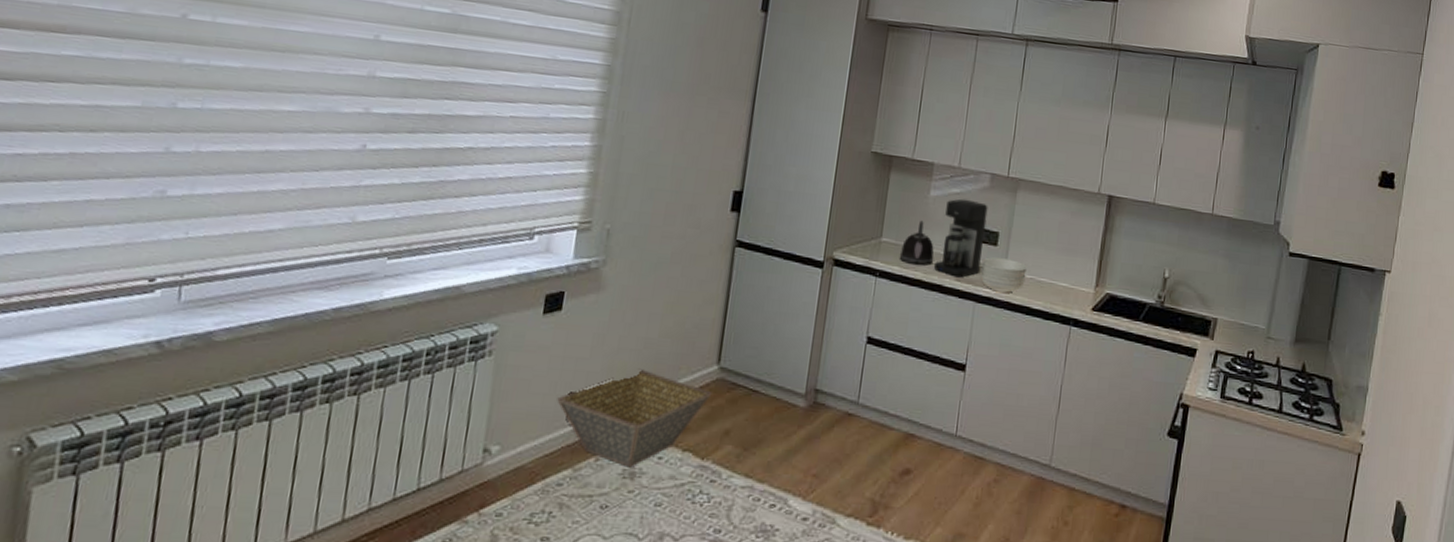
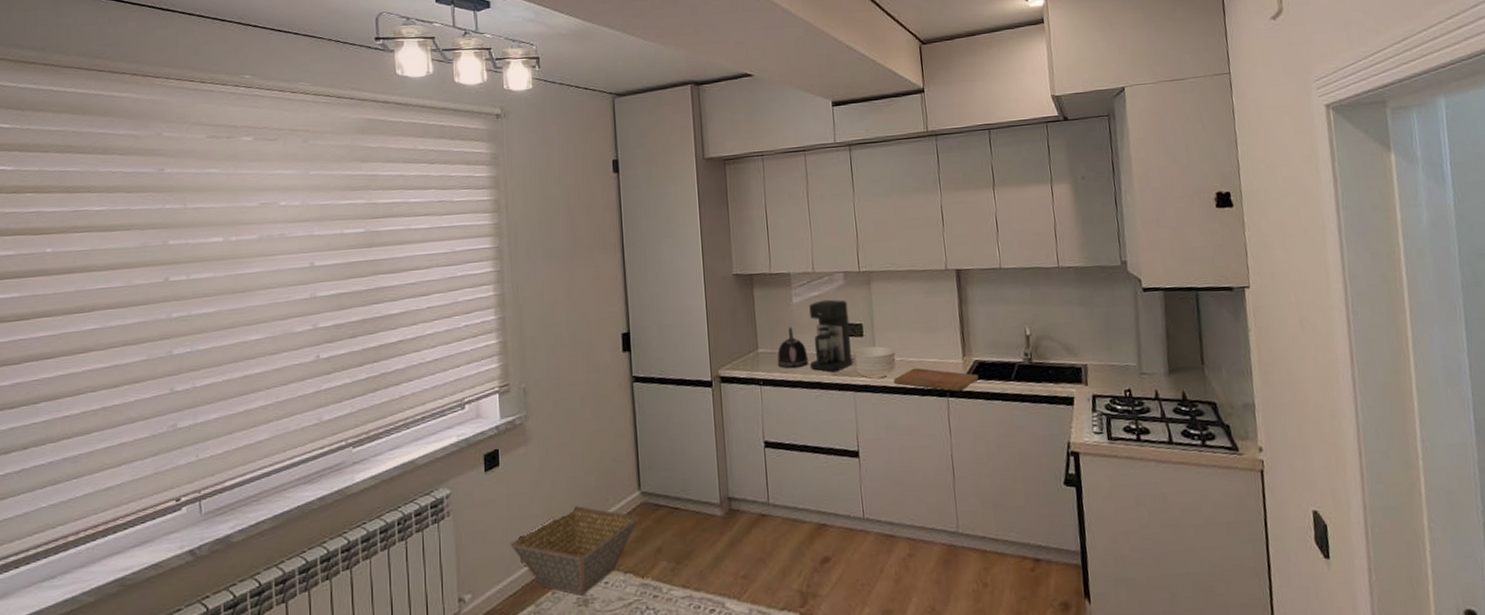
cutting board: none [1019,289,1107,322] -> present [894,367,979,392]

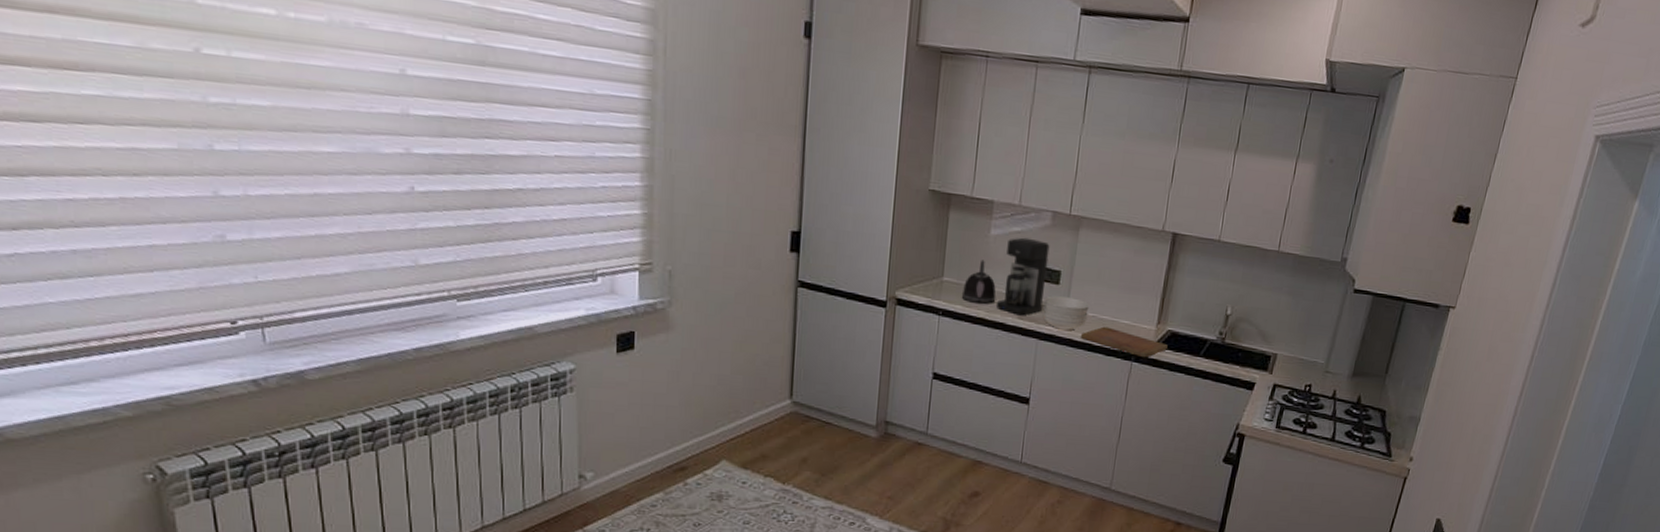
basket: present [510,505,639,596] -> none [641,403,787,491]

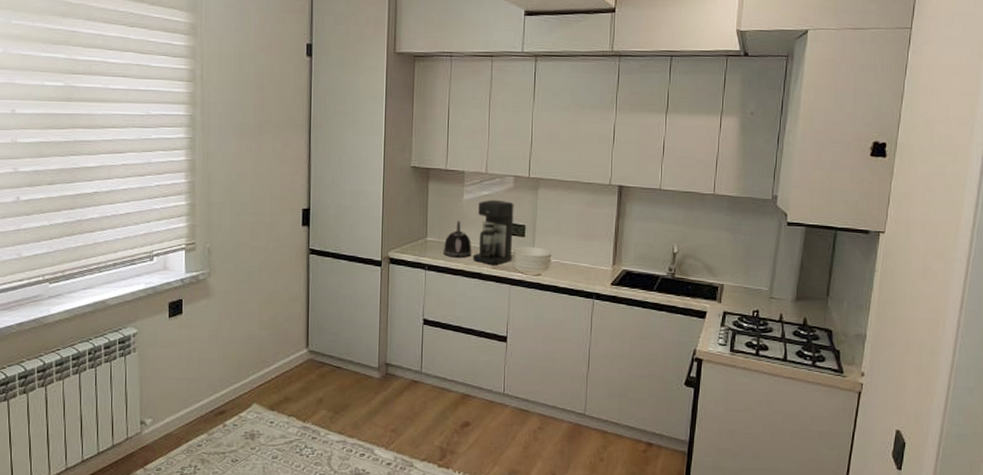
cutting board: present [1081,326,1168,358] -> none [547,270,624,295]

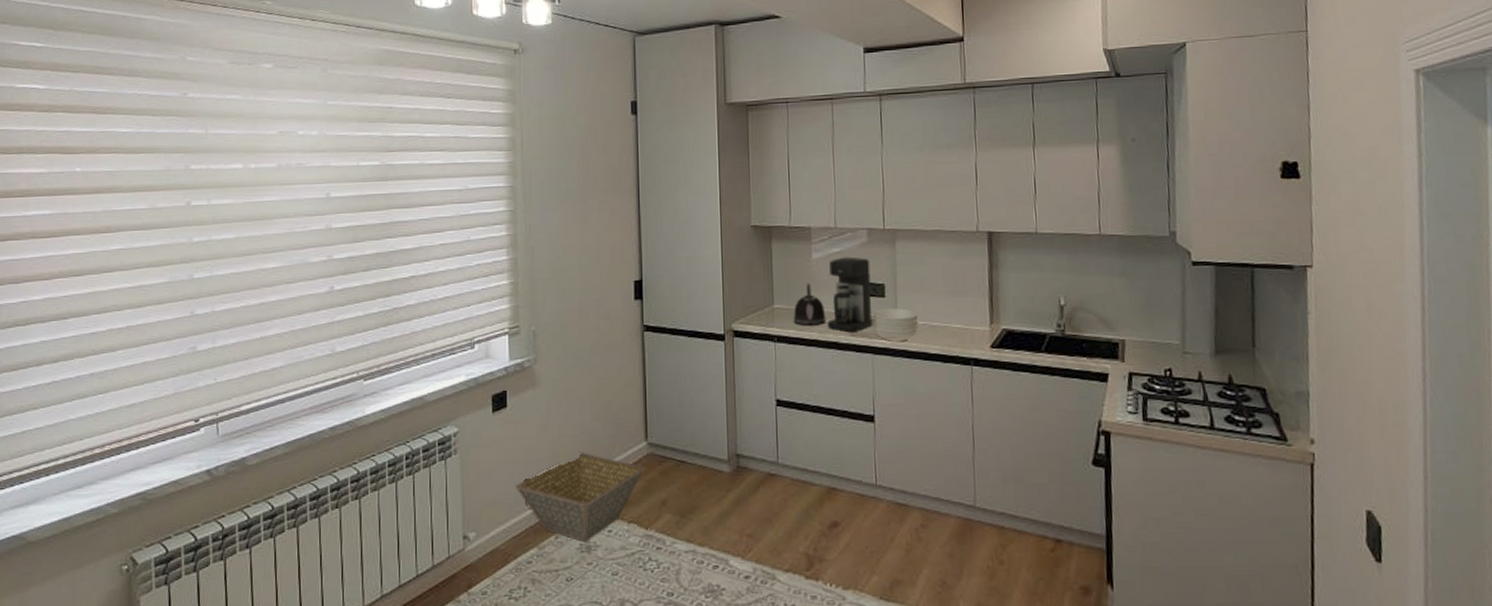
basket: none [189,355,305,431] -> present [515,452,645,542]

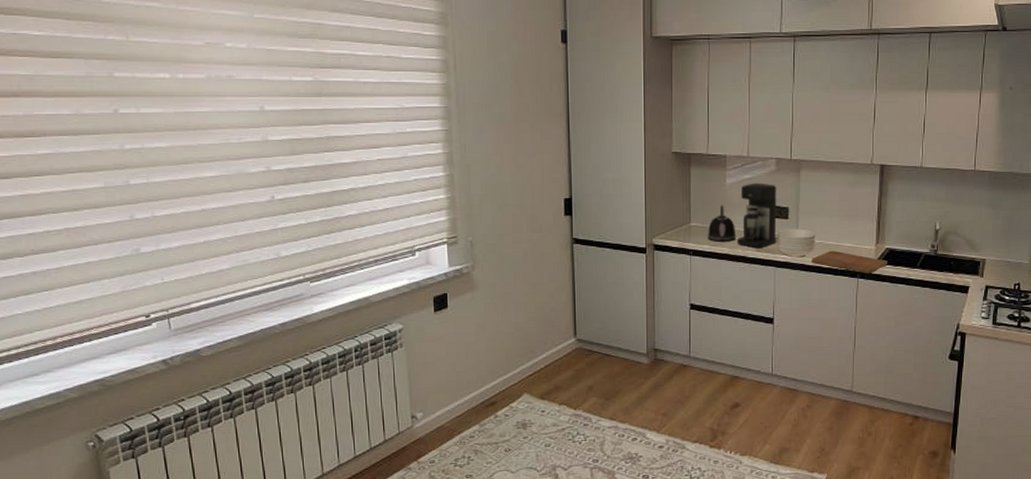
basket: present [515,452,645,542] -> none [458,346,574,420]
cutting board: none [915,333,1006,361] -> present [812,250,888,274]

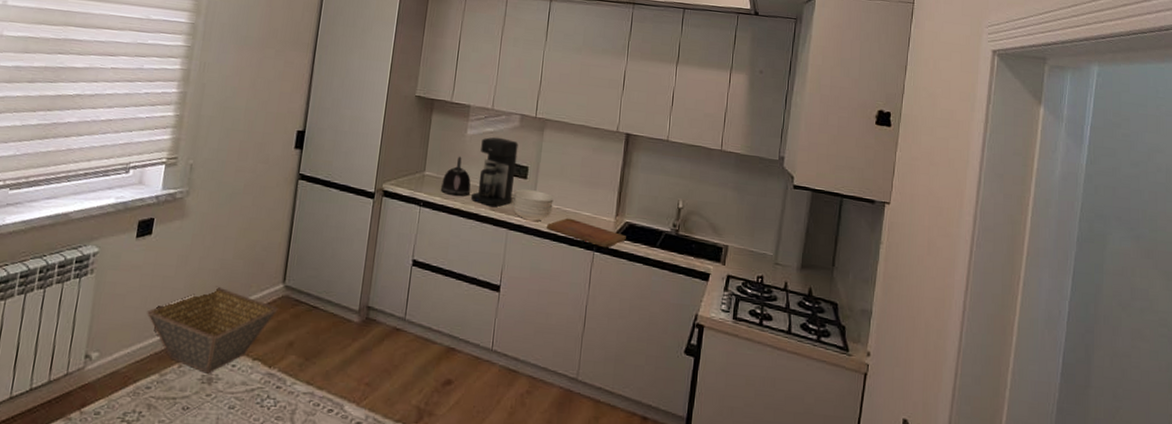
basket: none [458,346,574,420] -> present [147,286,279,374]

